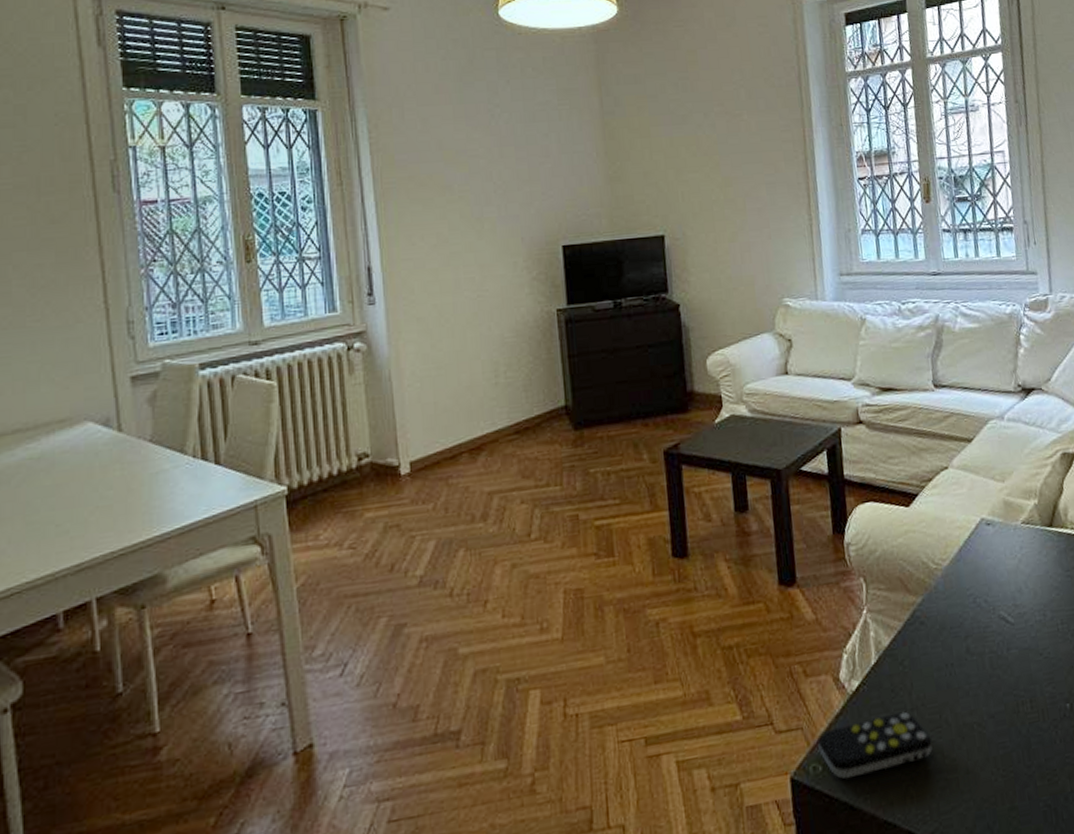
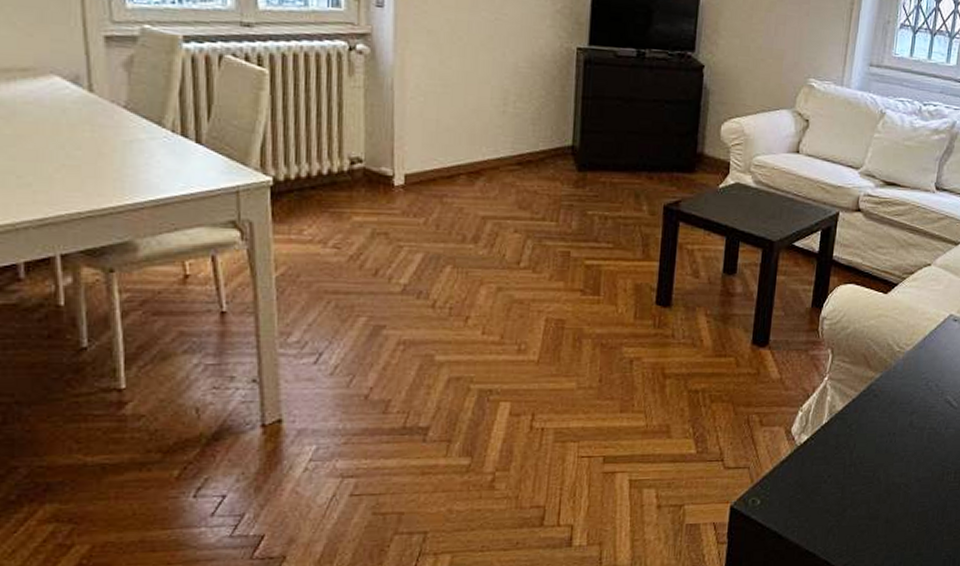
remote control: present [816,711,933,780] -> none [759,466,862,514]

